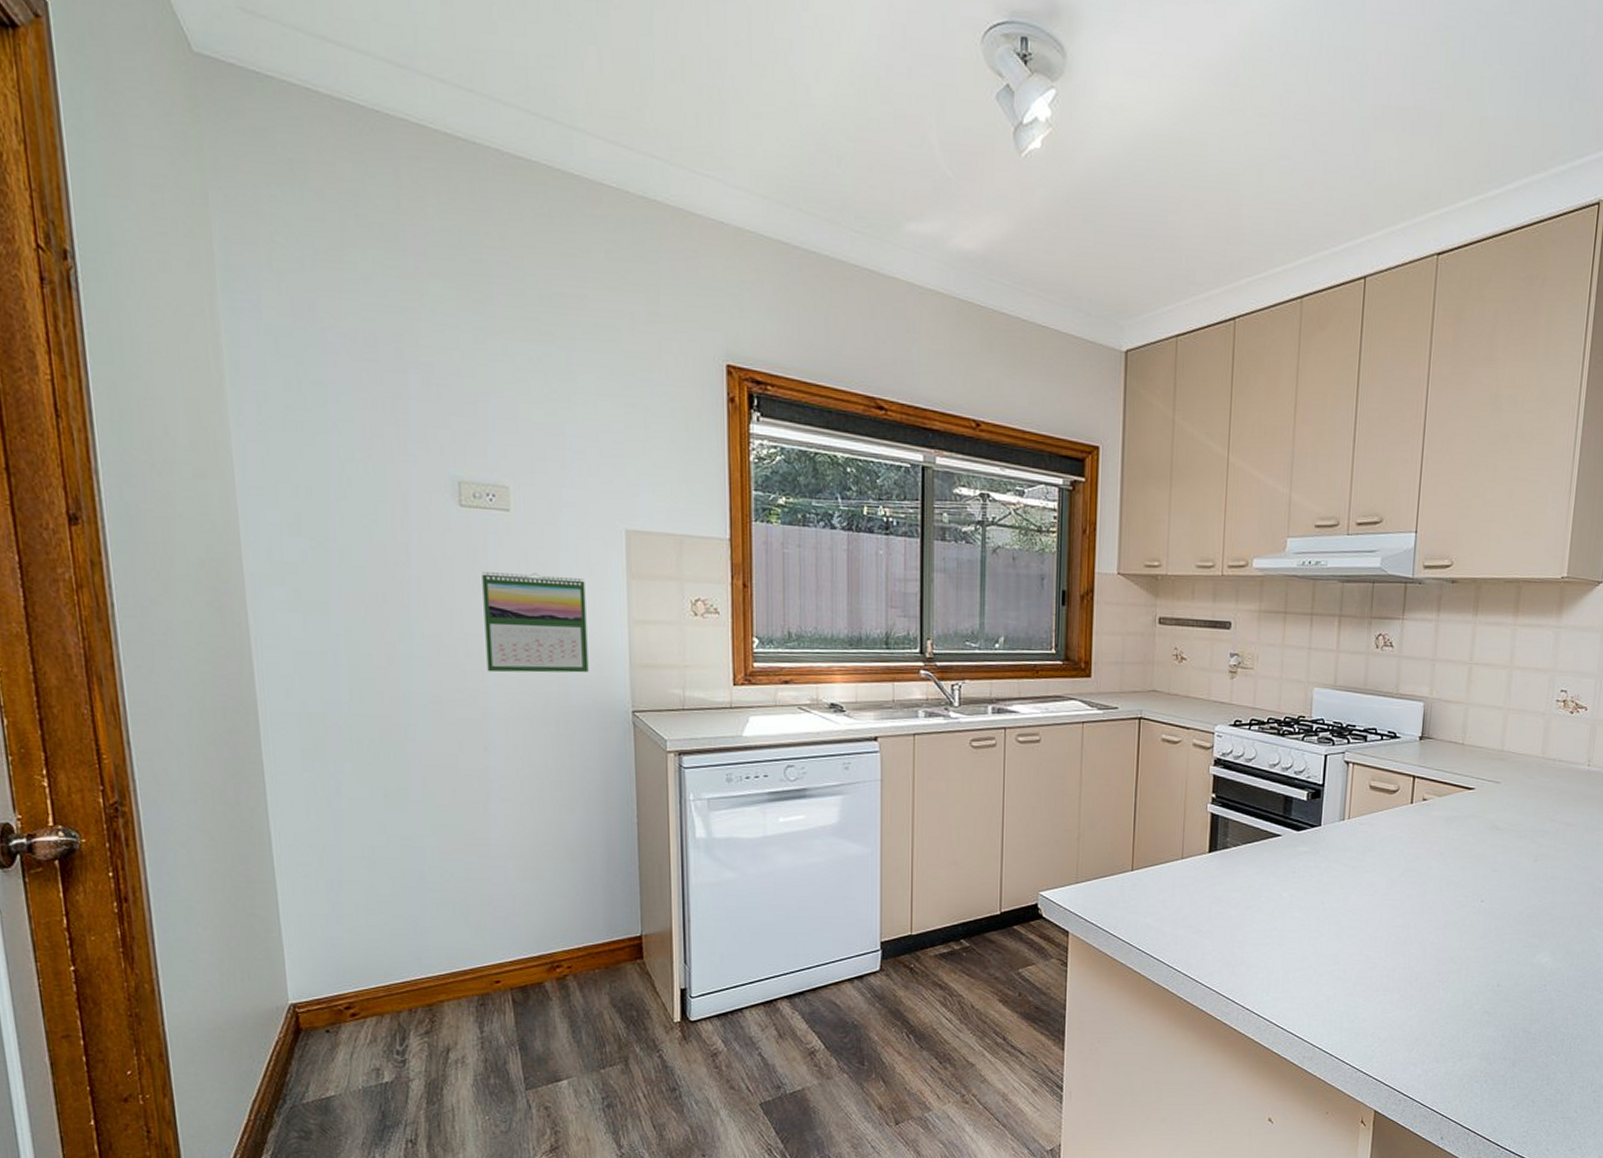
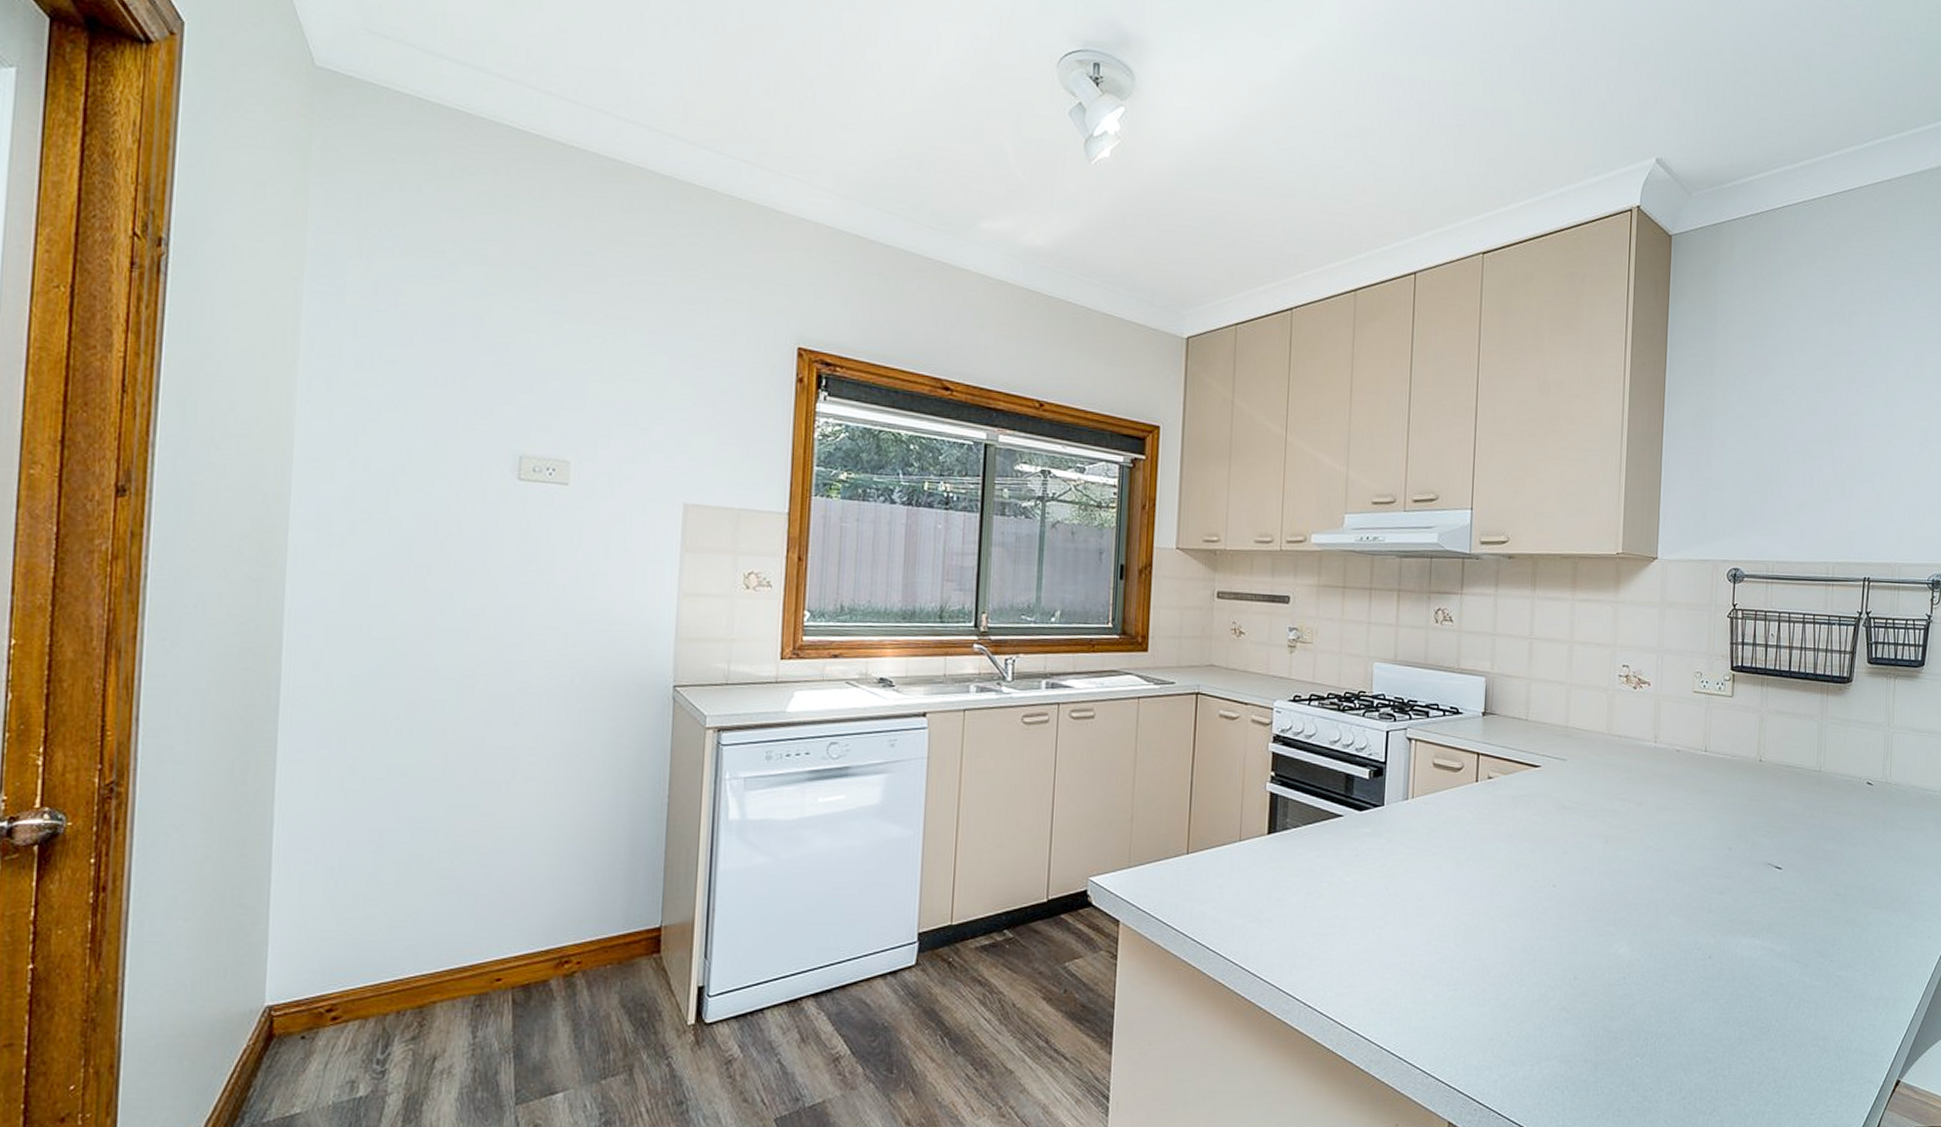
calendar: present [482,572,589,673] -> none [527,544,638,647]

